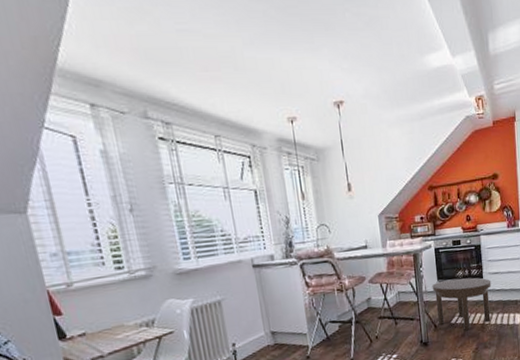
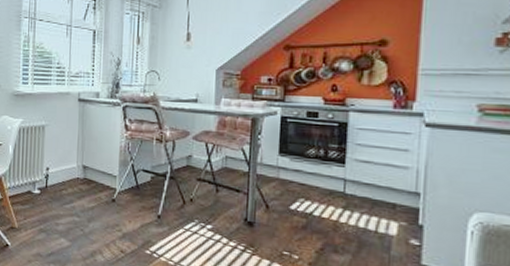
side table: present [432,277,492,331] -> none [270,155,357,224]

